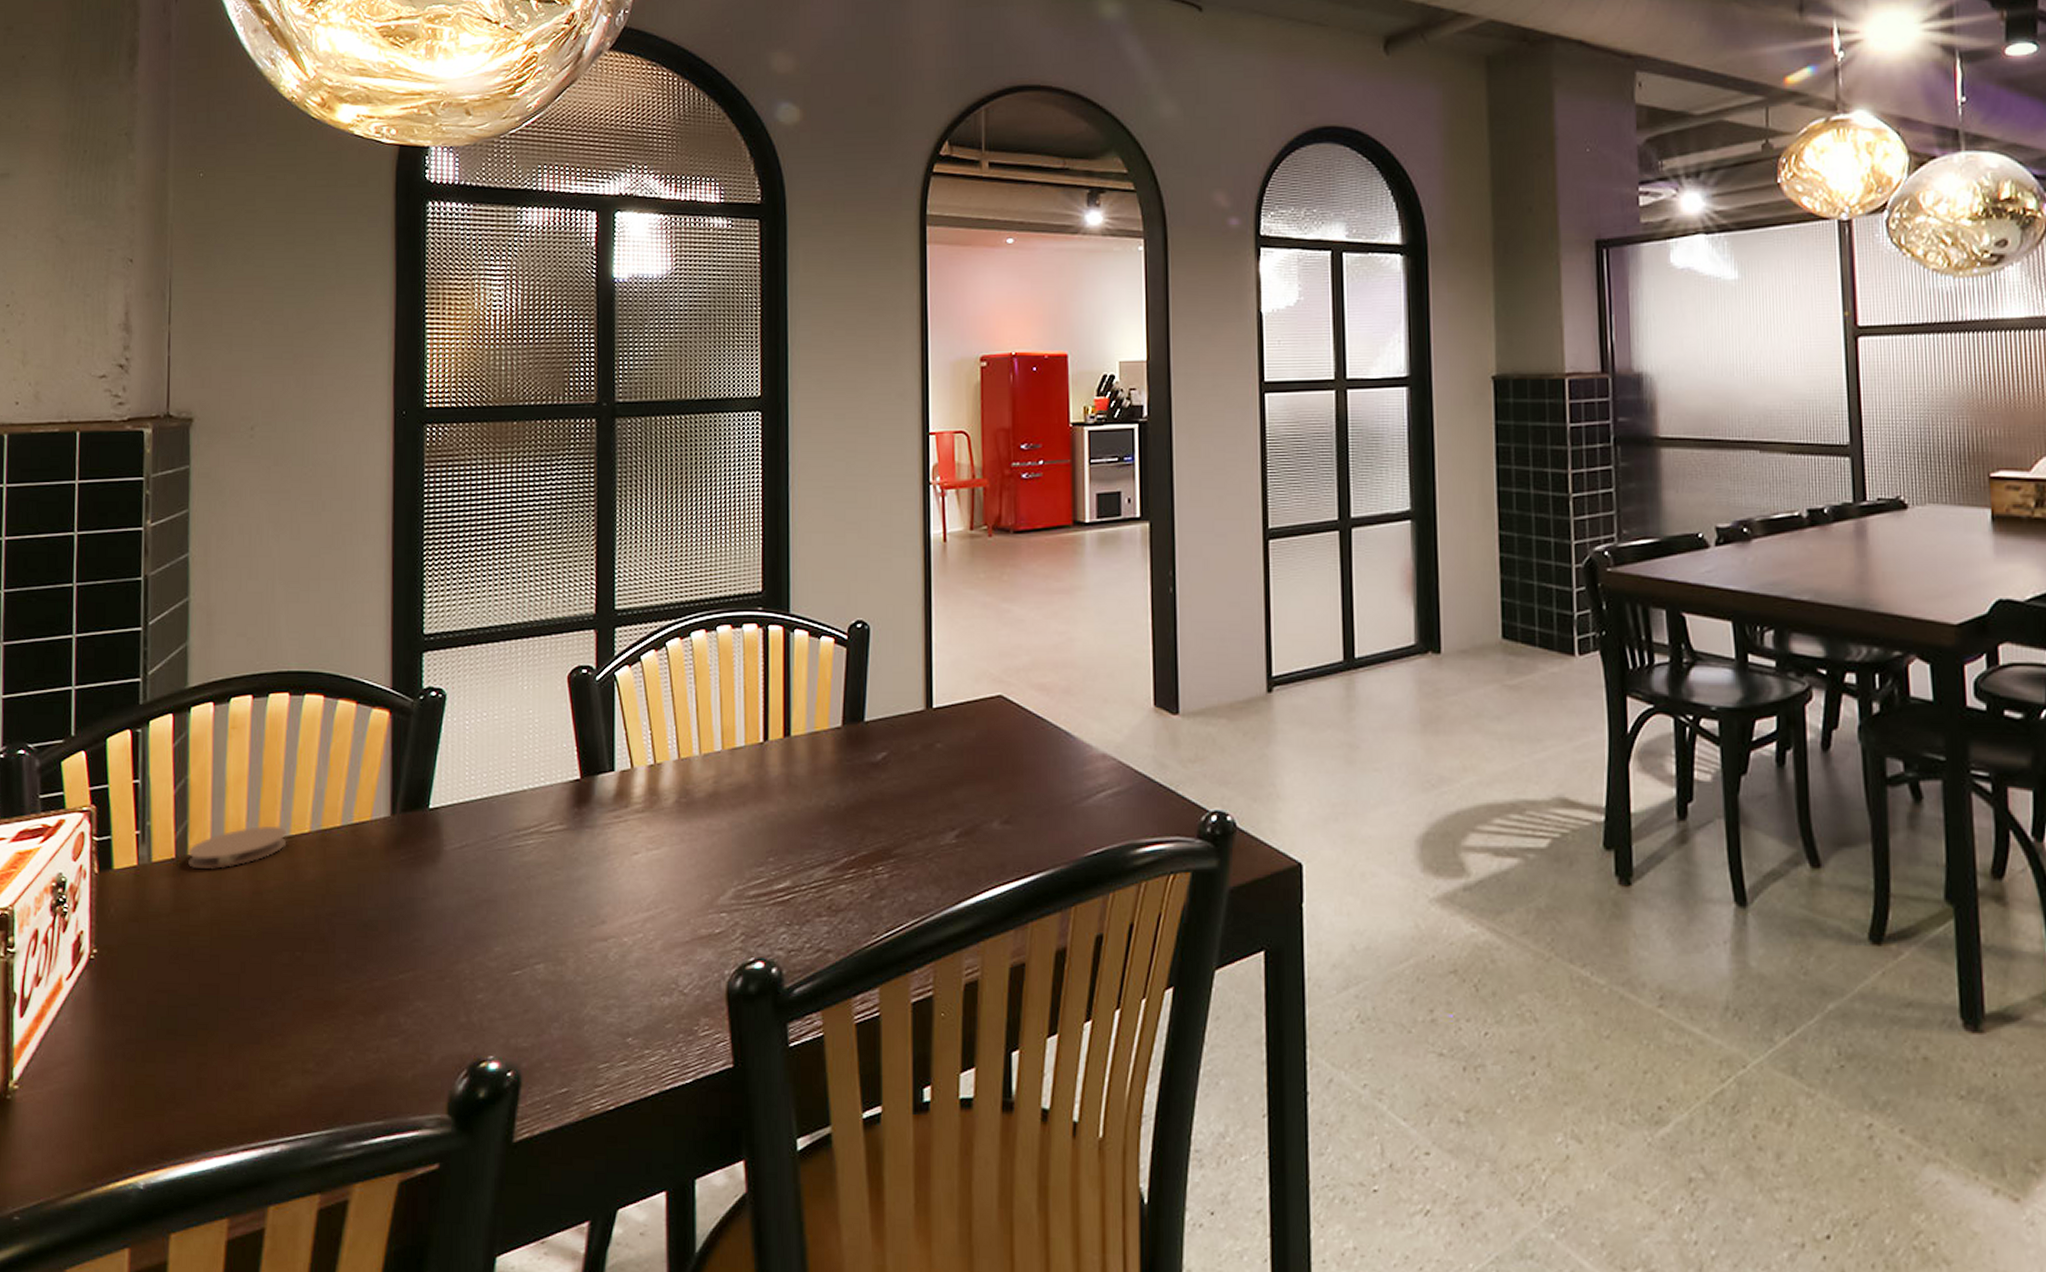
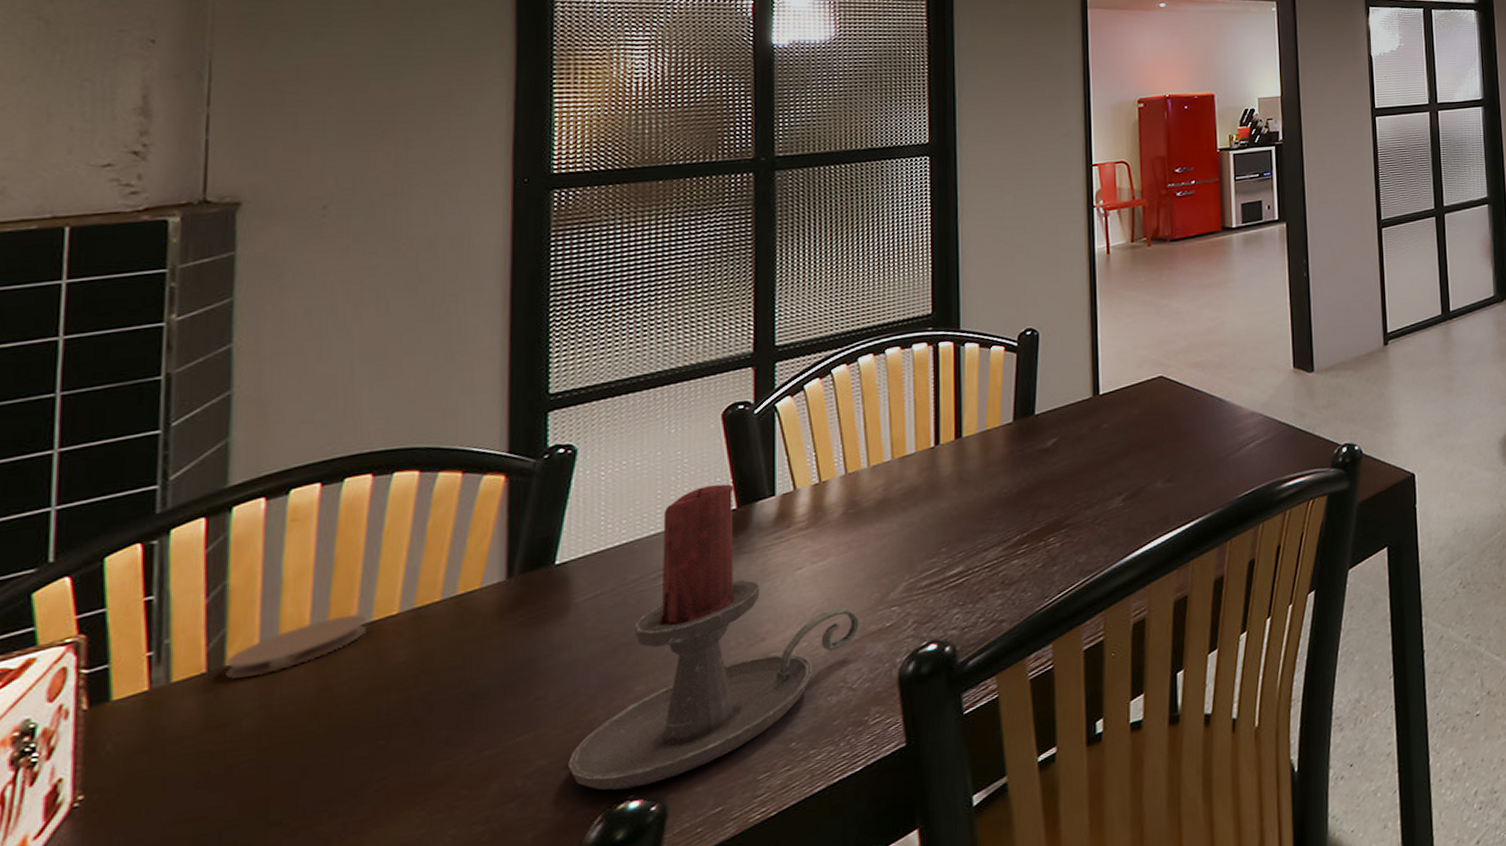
candle holder: none [440,751,692,1049] -> present [568,483,861,791]

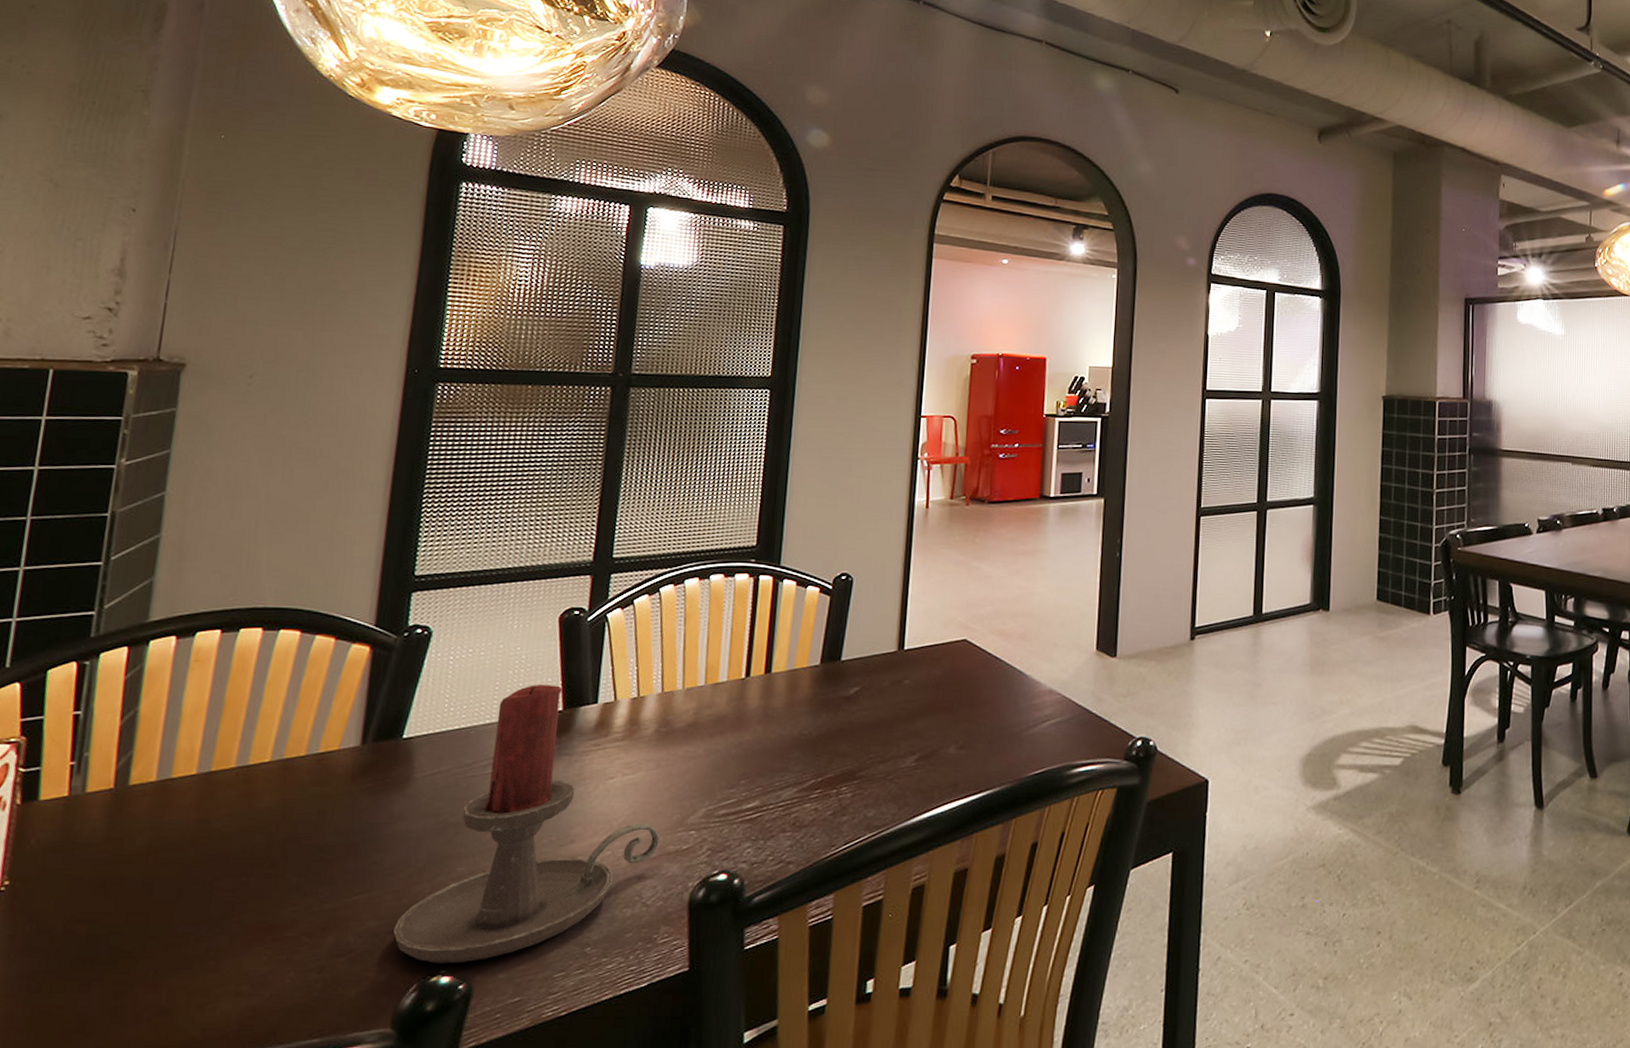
coaster: present [224,613,368,679] -> none [127,755,244,798]

